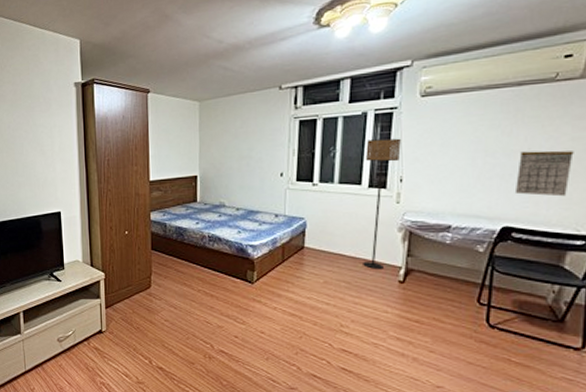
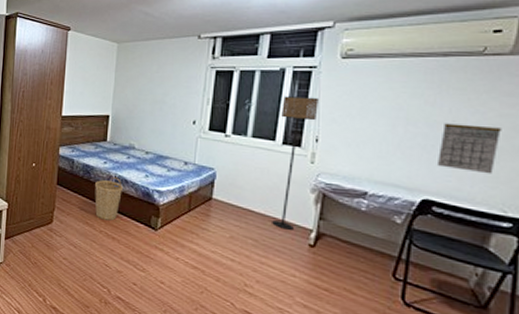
basket: none [189,237,217,279] -> present [95,177,123,221]

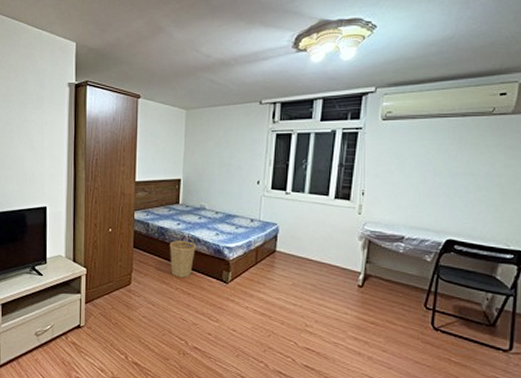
floor lamp: present [272,96,319,230] -> none [327,155,364,274]
calendar: present [436,123,501,174] -> none [457,174,506,215]

